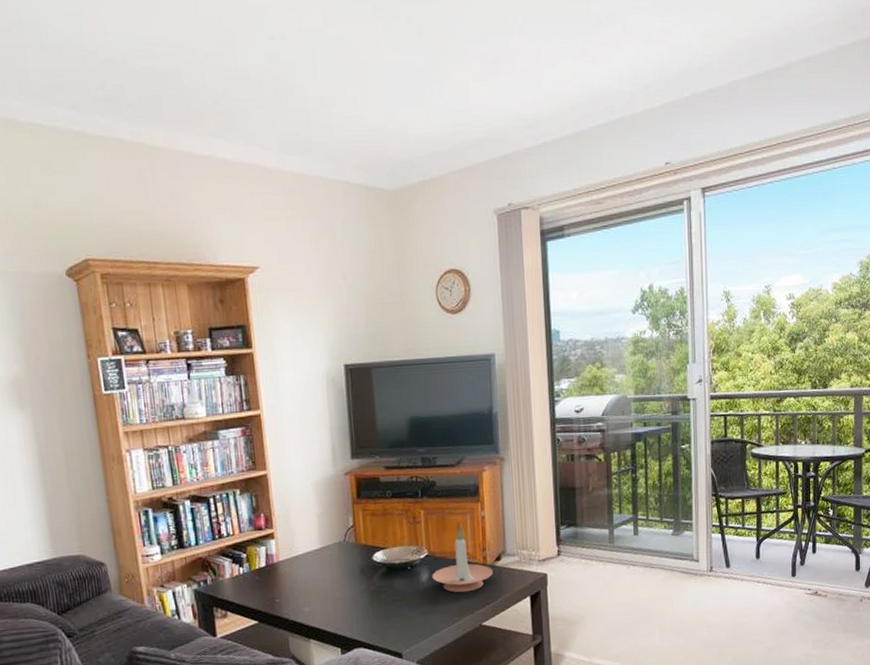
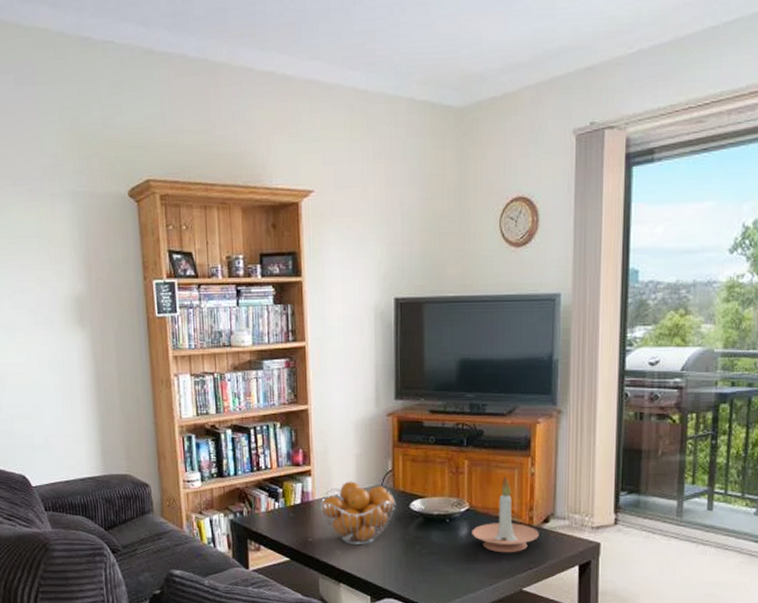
fruit basket: none [285,539,360,601] -> present [320,481,396,546]

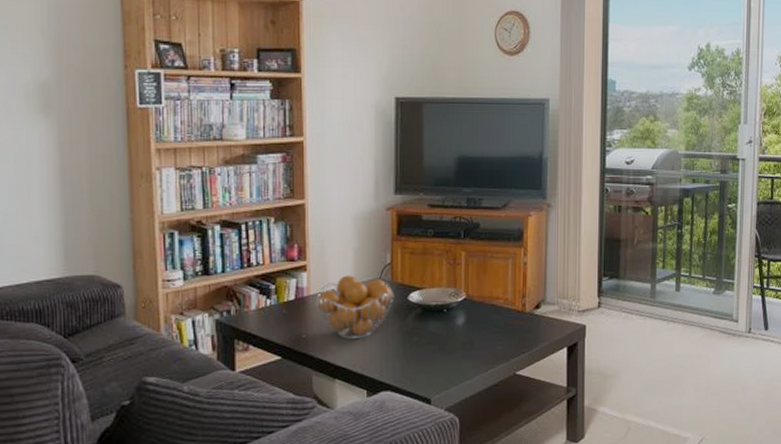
candle holder: present [472,475,539,553] -> none [468,265,531,340]

